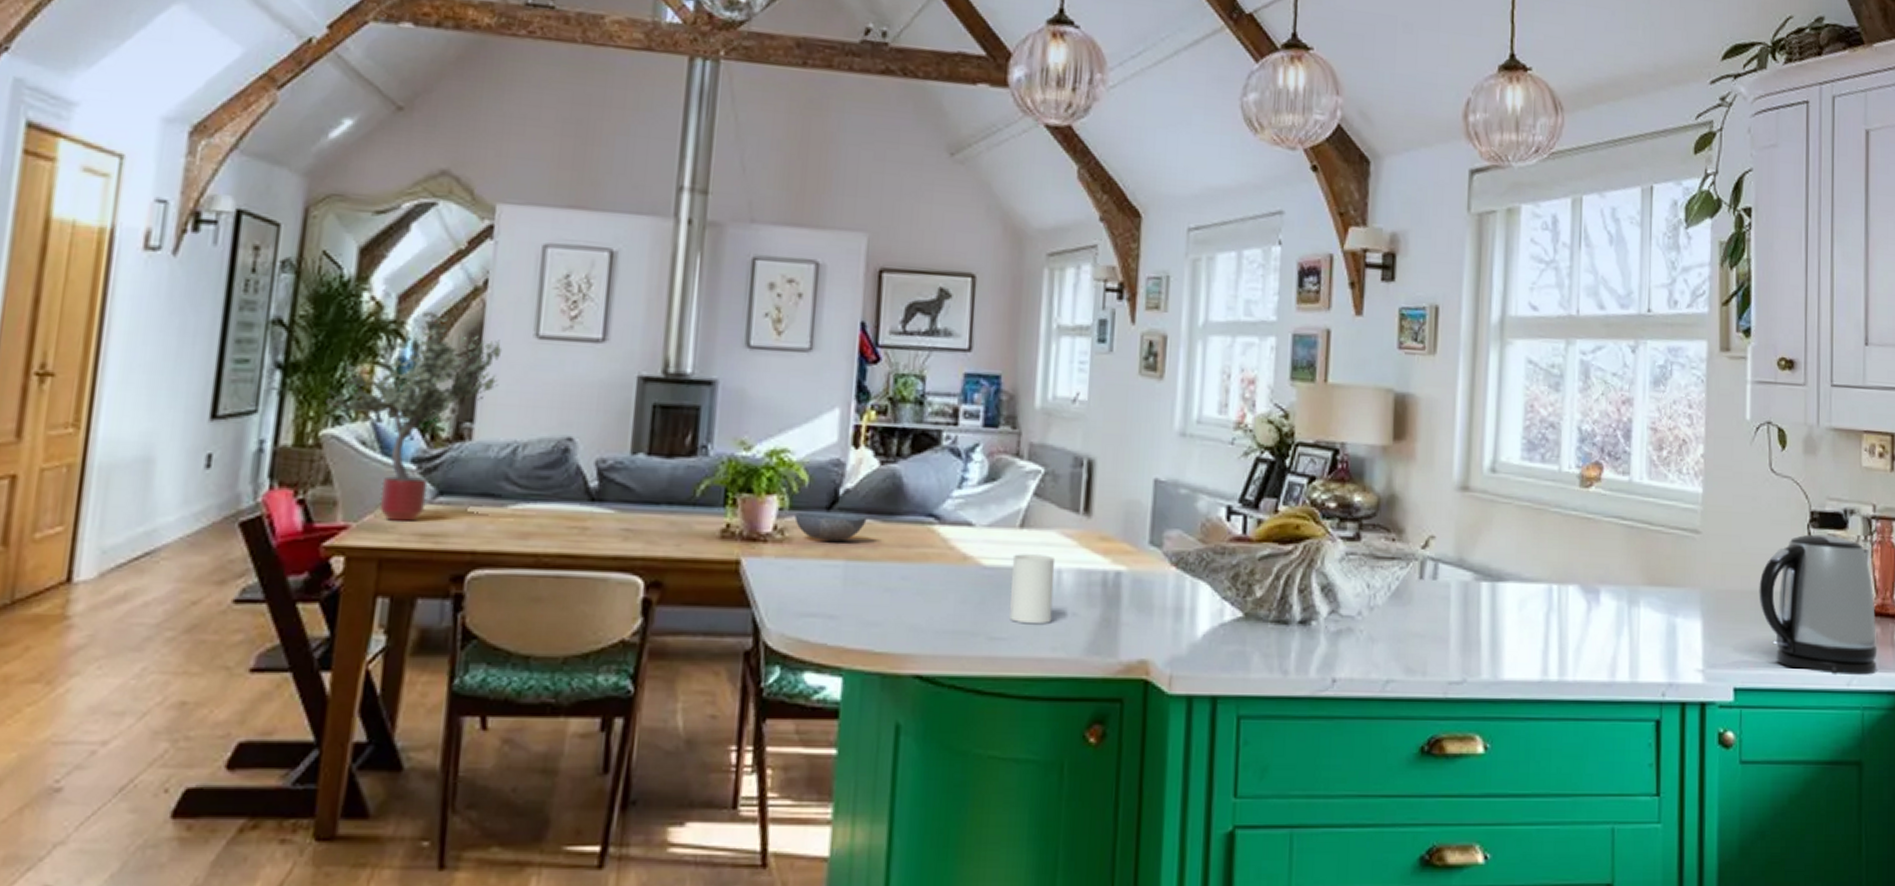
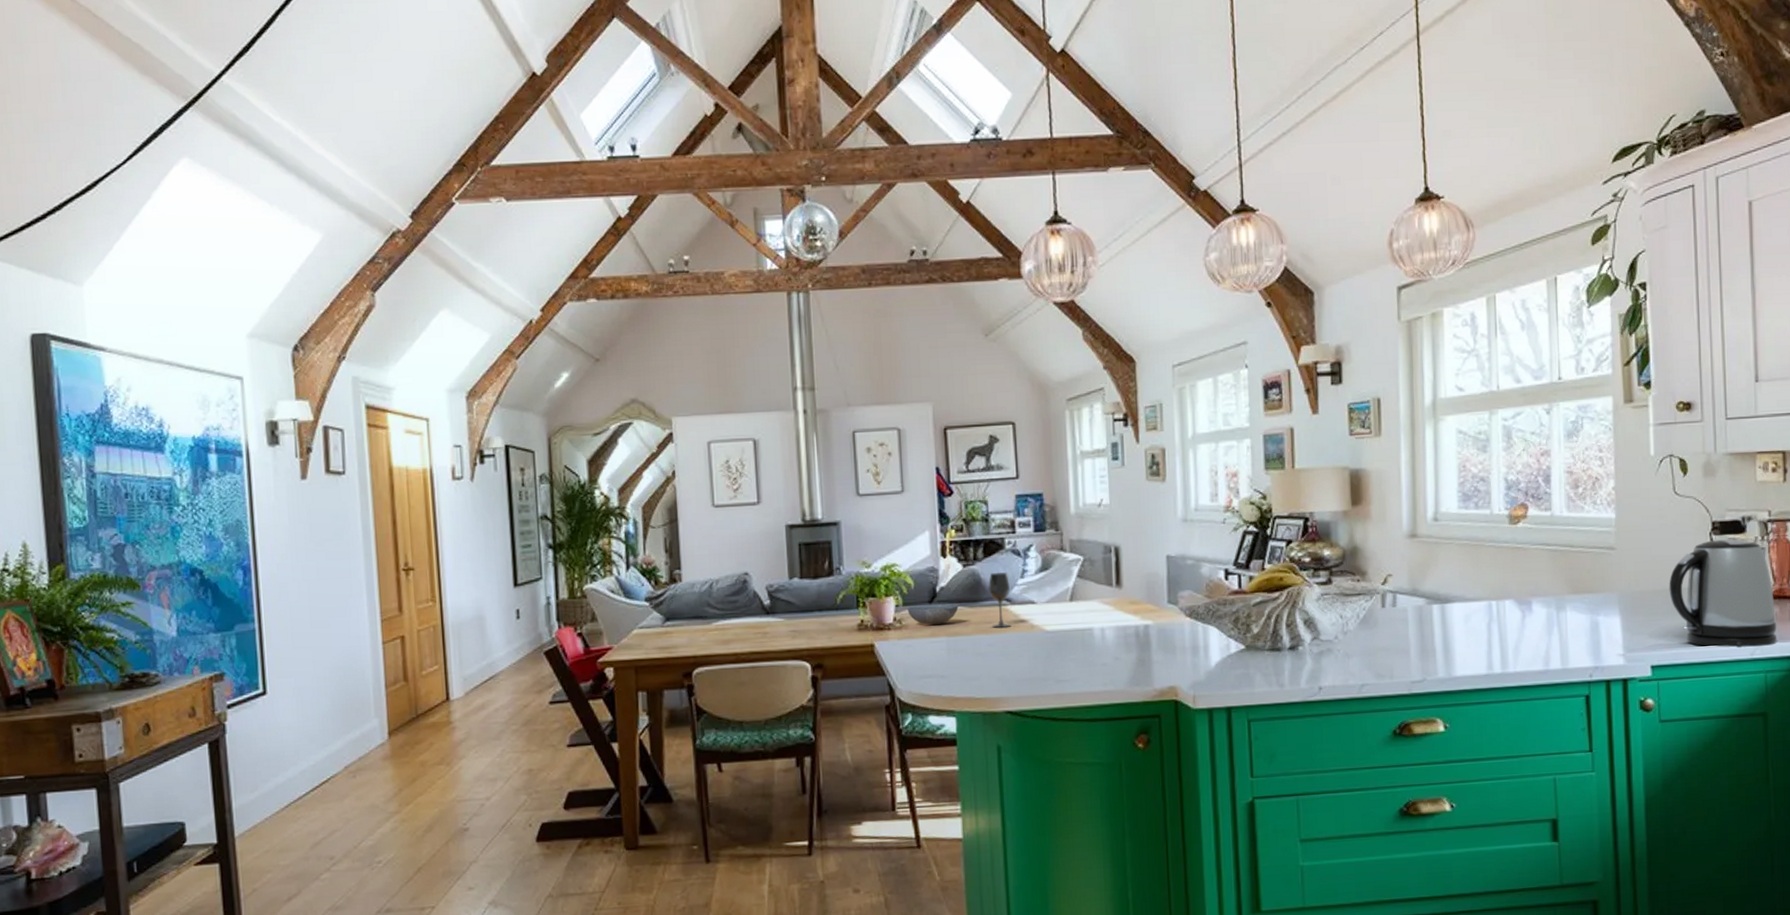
potted tree: present [325,311,503,523] -> none [583,497,693,642]
wine glass: none [909,476,942,555] -> present [989,572,1012,628]
cup: present [1009,554,1056,625] -> none [1067,619,1101,669]

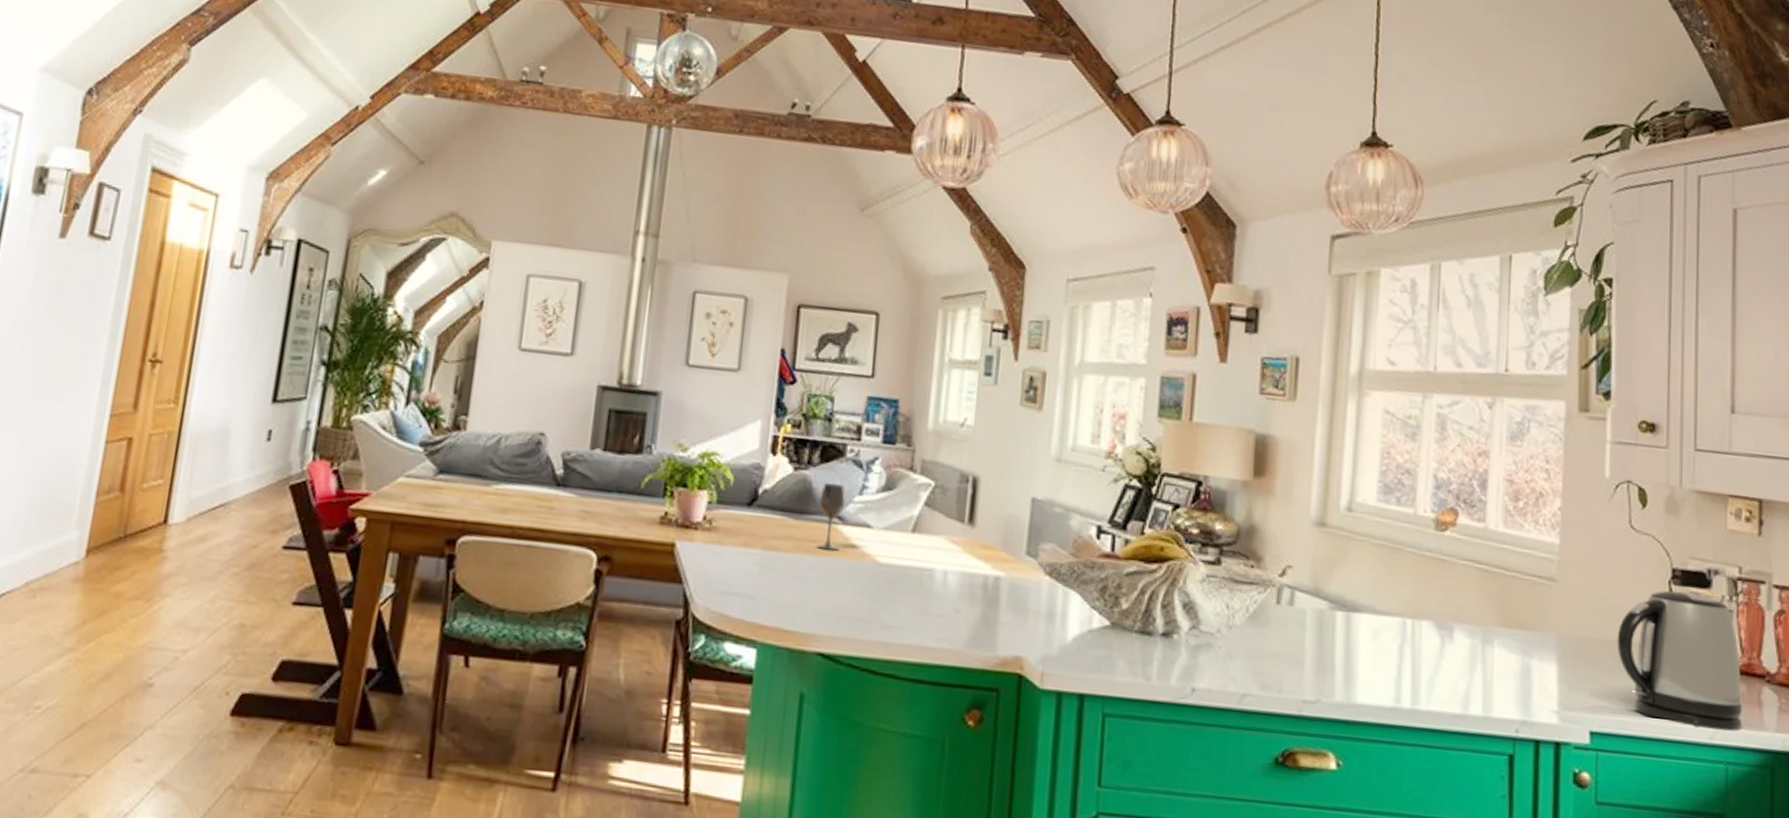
bowl: present [907,604,959,625] -> none [721,506,781,534]

